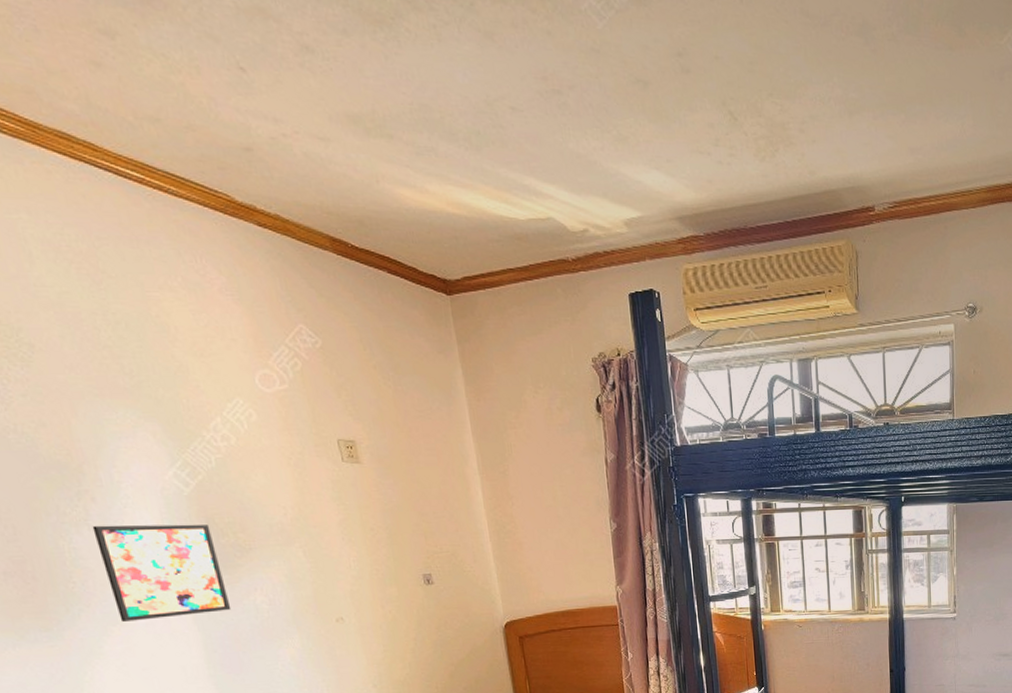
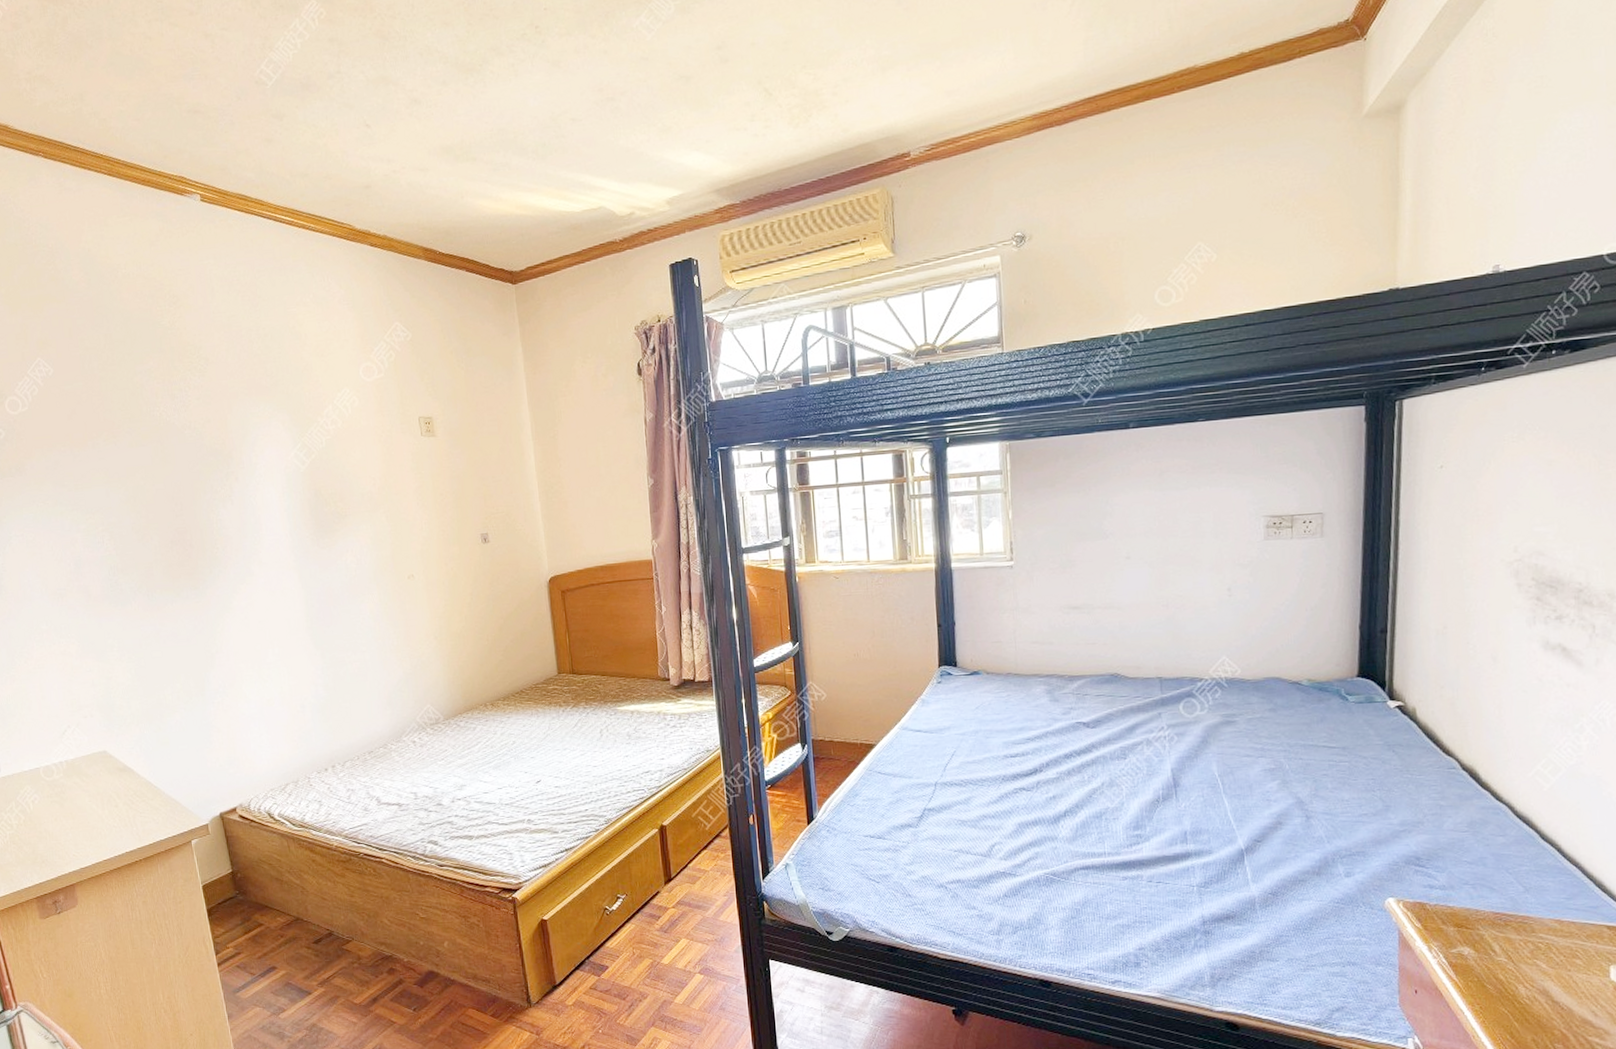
wall art: present [92,524,232,622] -> none [234,496,328,581]

